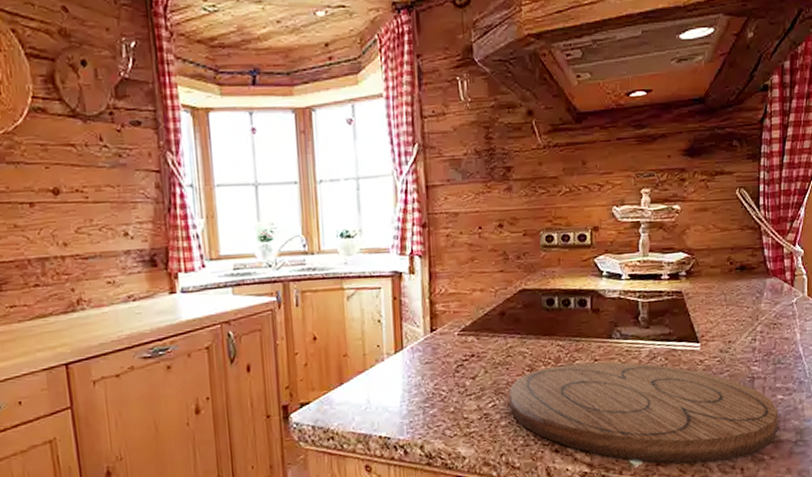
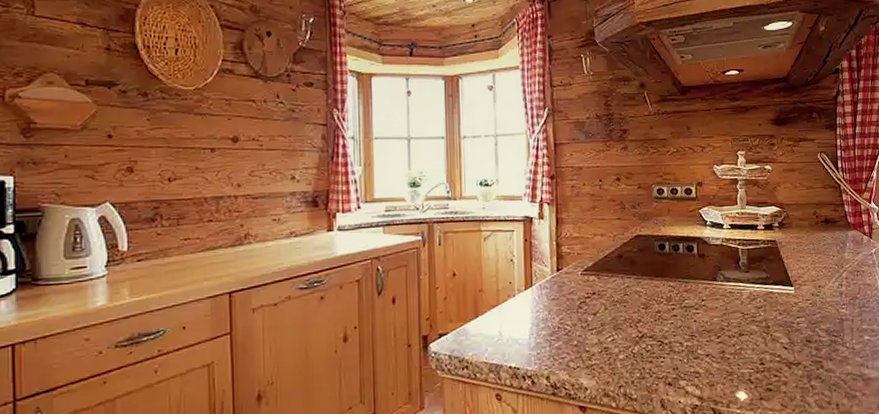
cutting board: present [510,362,779,463] -> none [627,302,867,398]

